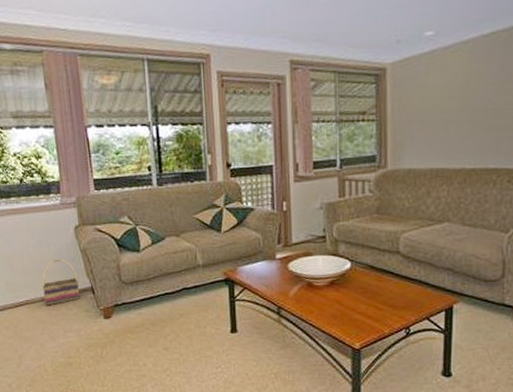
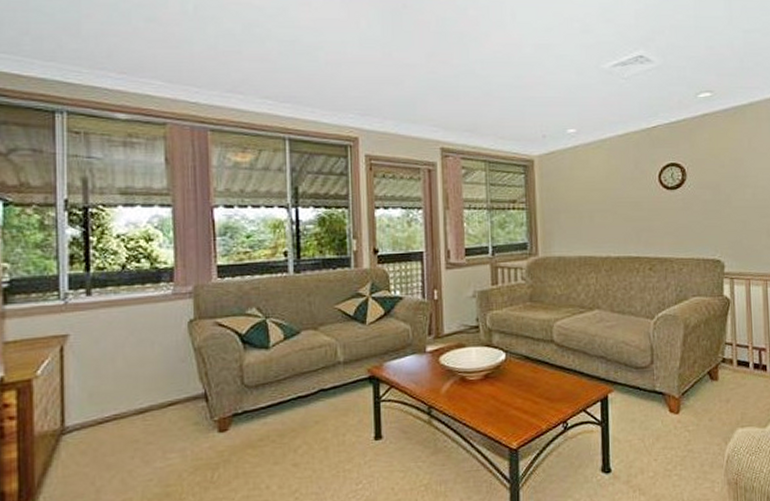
basket: present [41,259,80,306] -> none [137,361,188,420]

